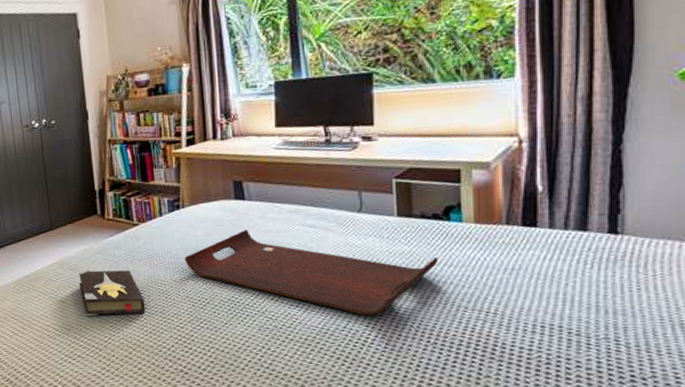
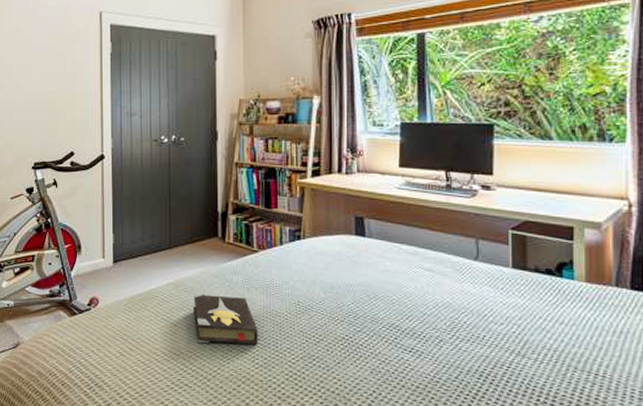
serving tray: present [184,230,439,316] -> none [301,267,550,368]

